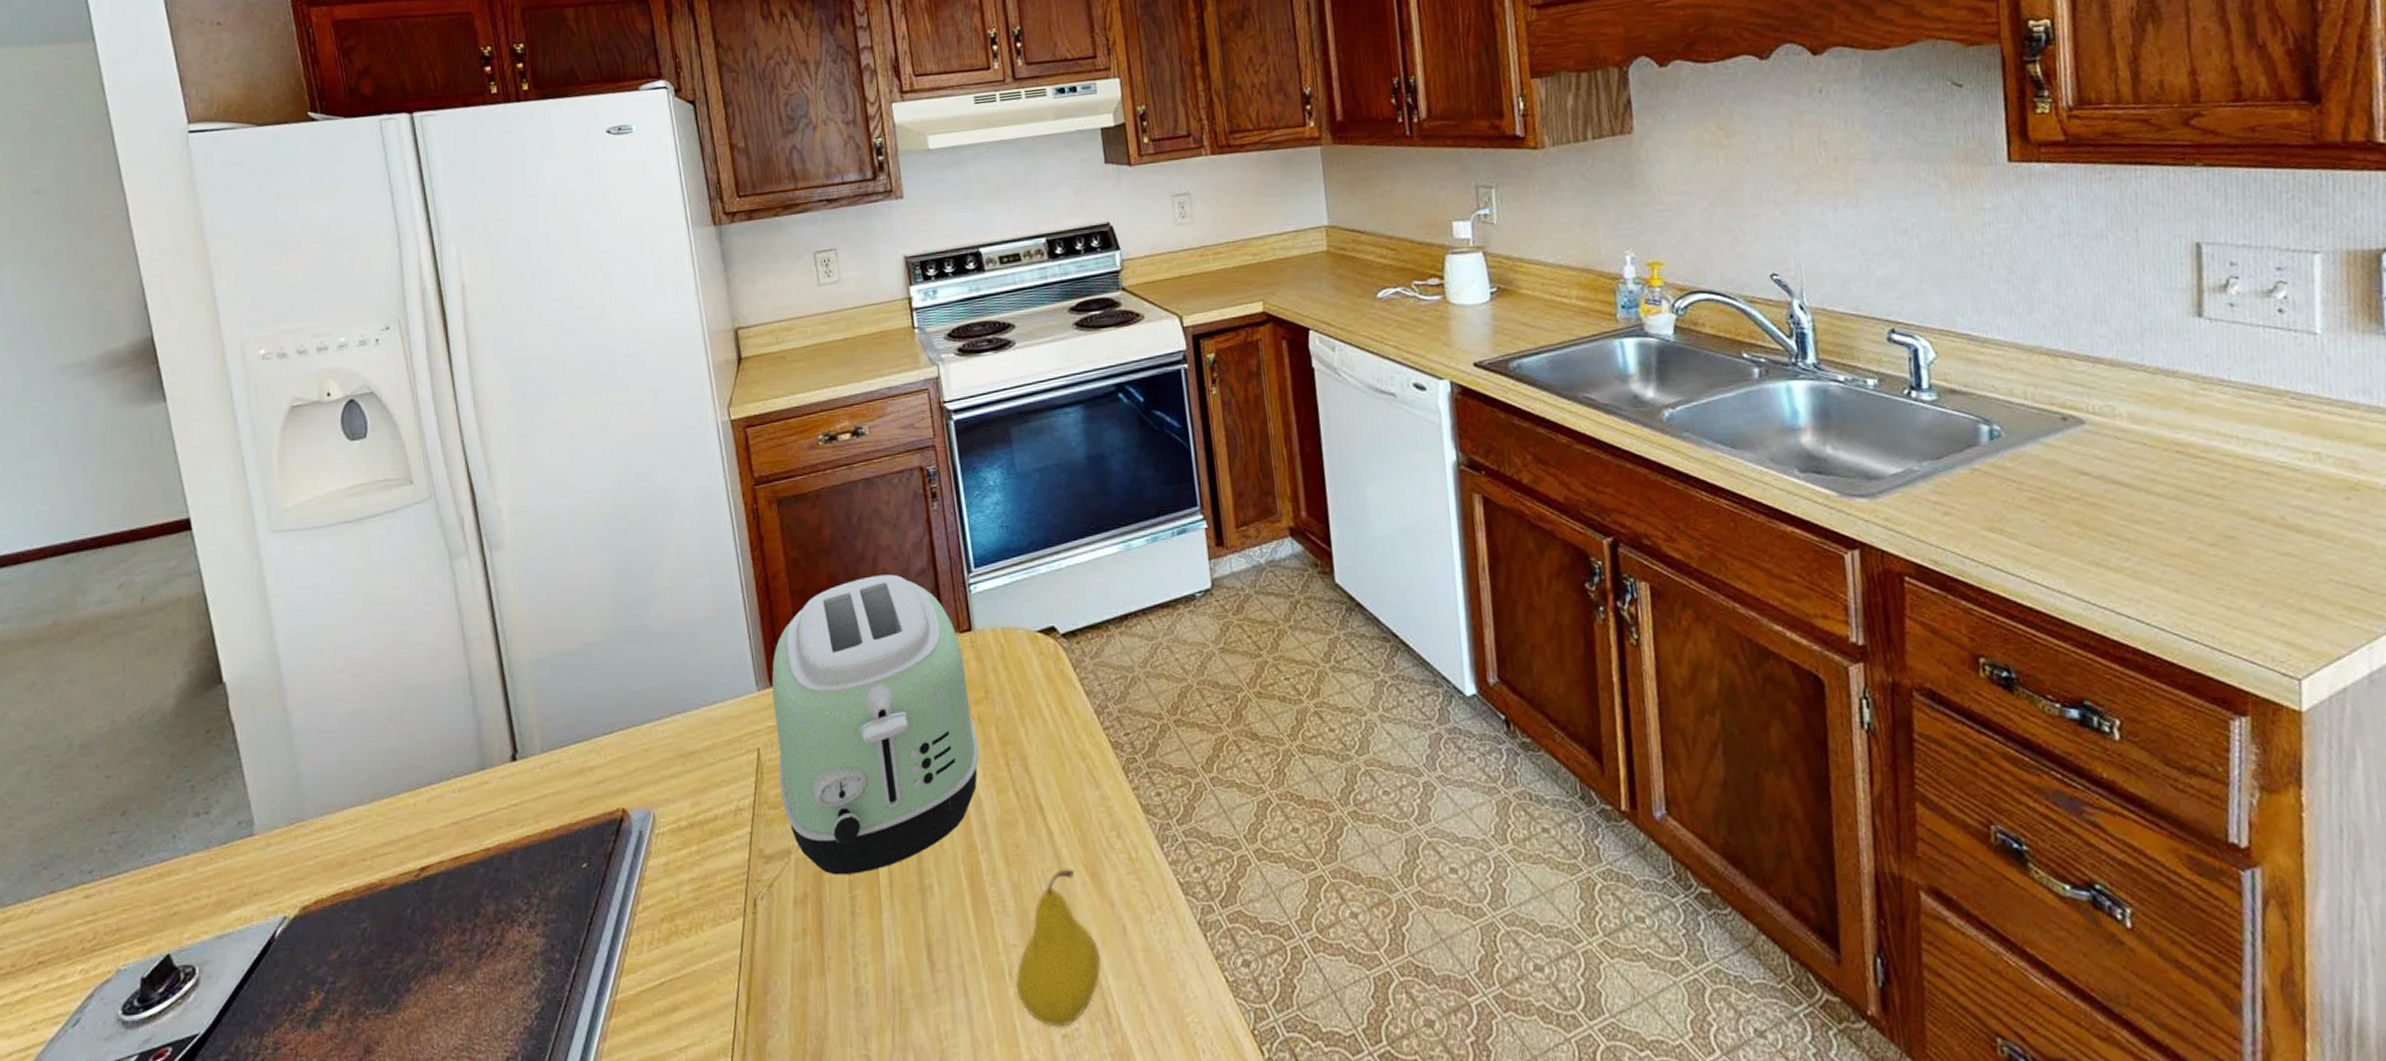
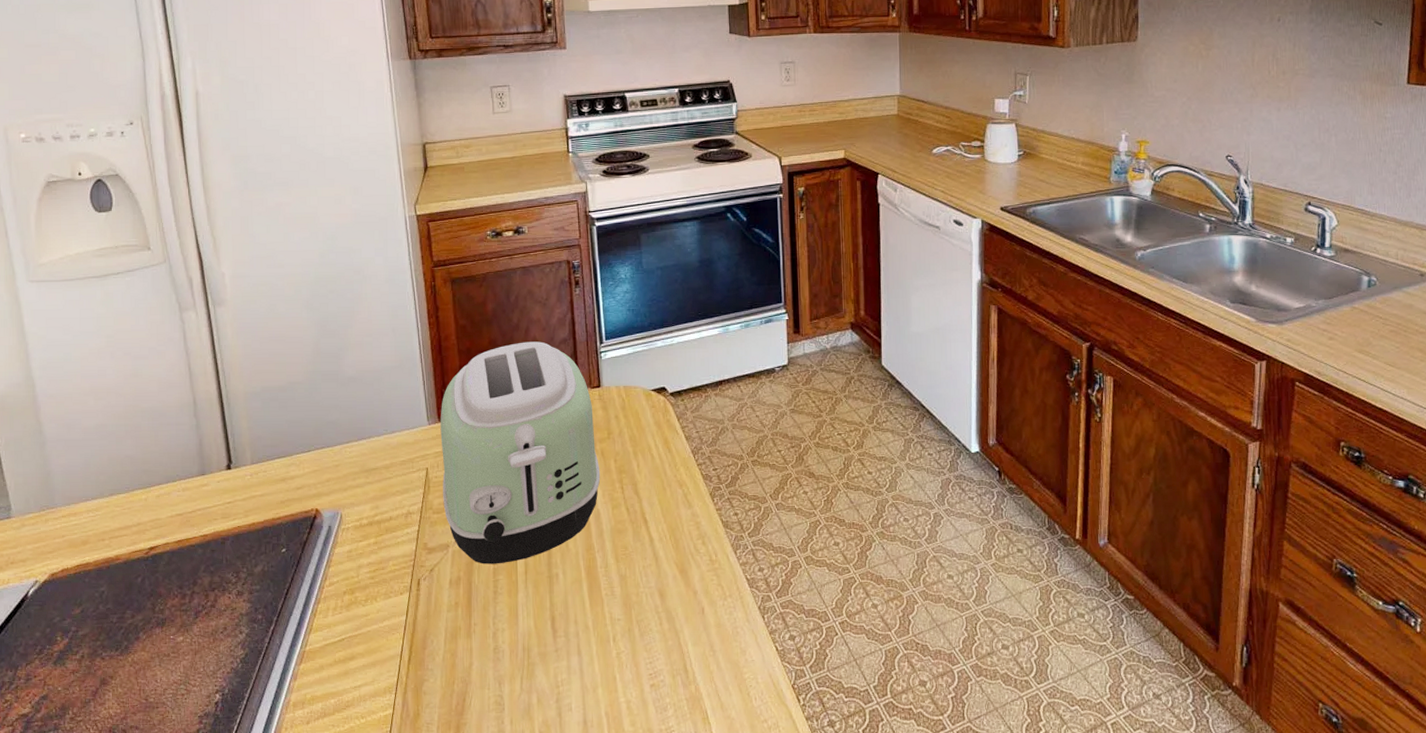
fruit: present [1015,869,1102,1027] -> none [618,566,684,679]

